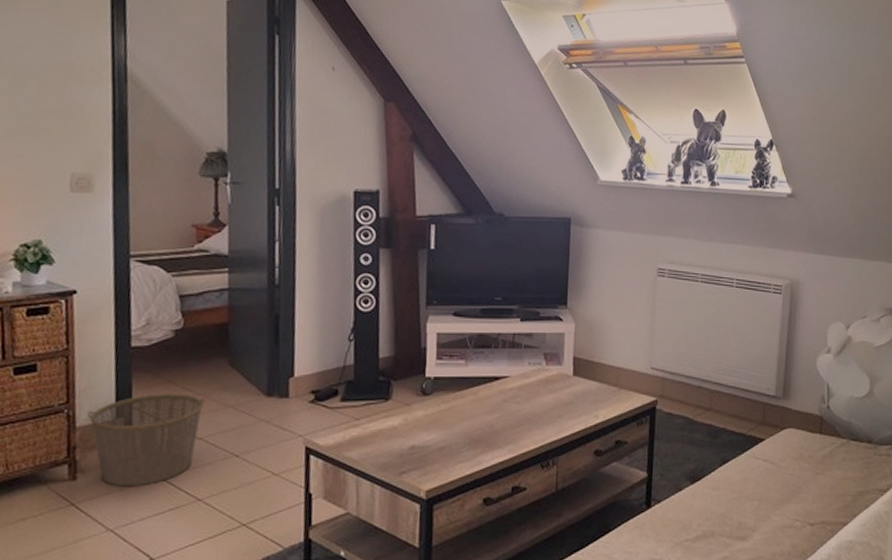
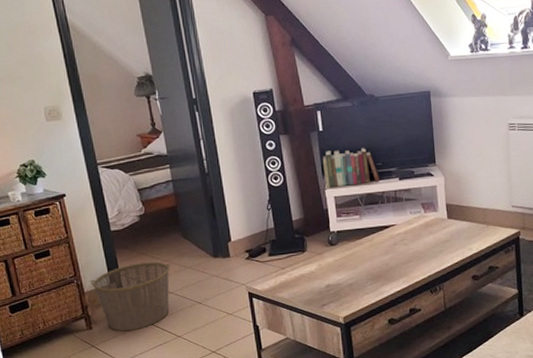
books: none [428,275,497,322] -> present [322,148,380,189]

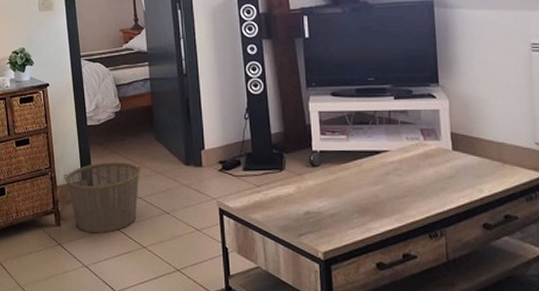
books: present [322,148,380,189] -> none [307,59,372,102]

